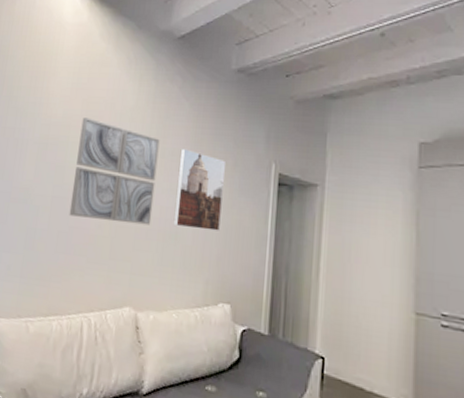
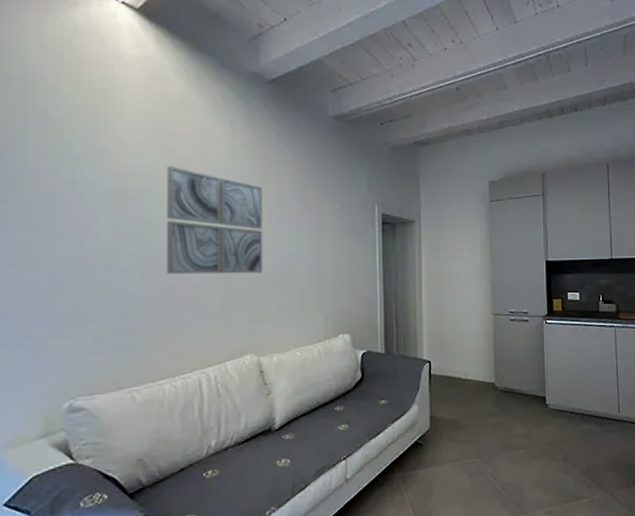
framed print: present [173,148,227,231] -> none [285,195,334,272]

